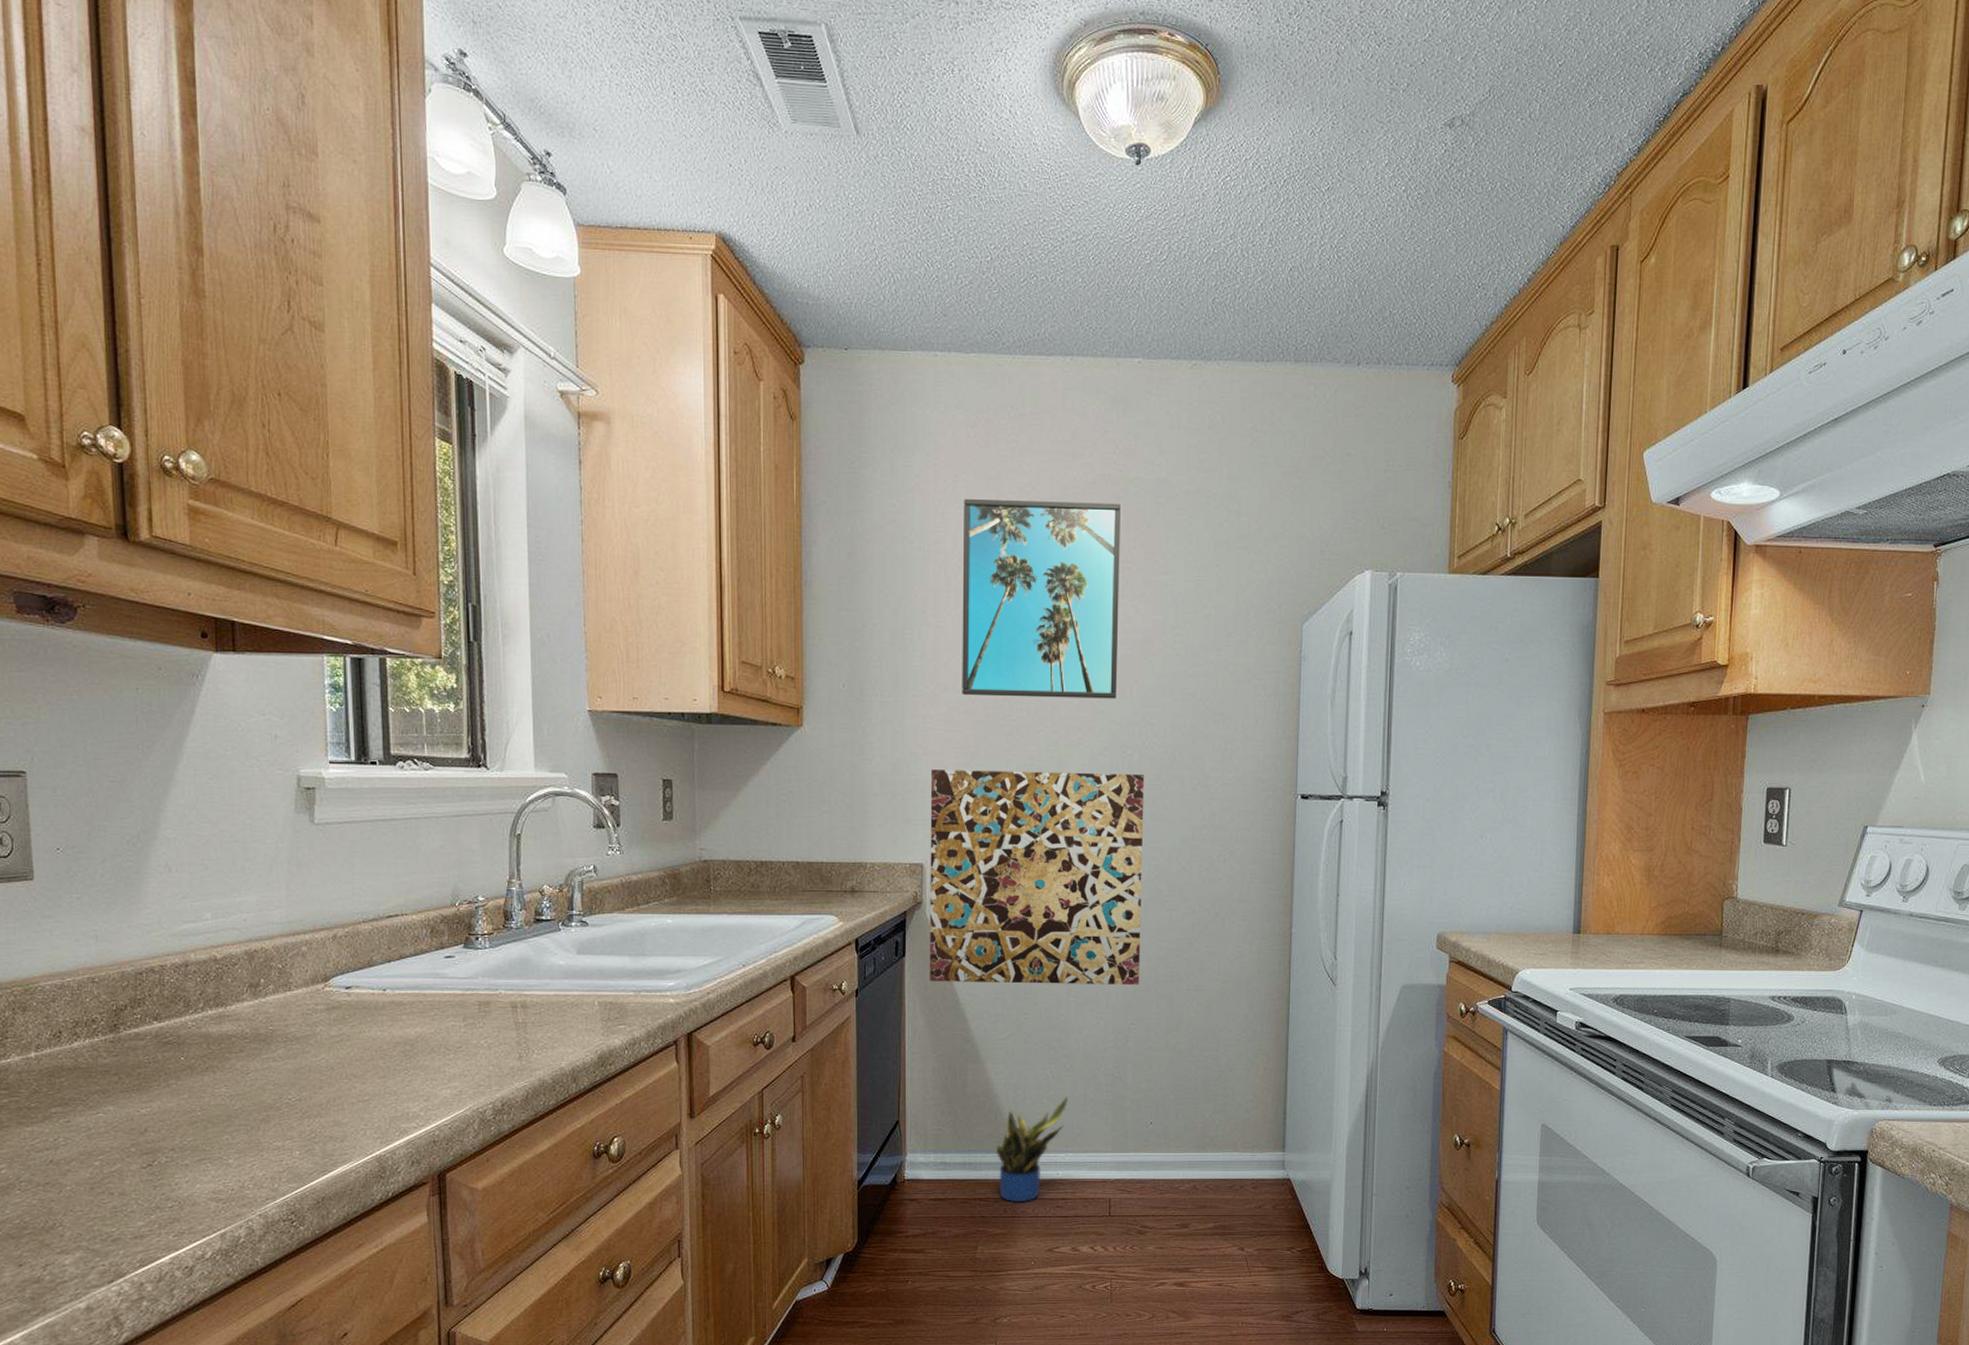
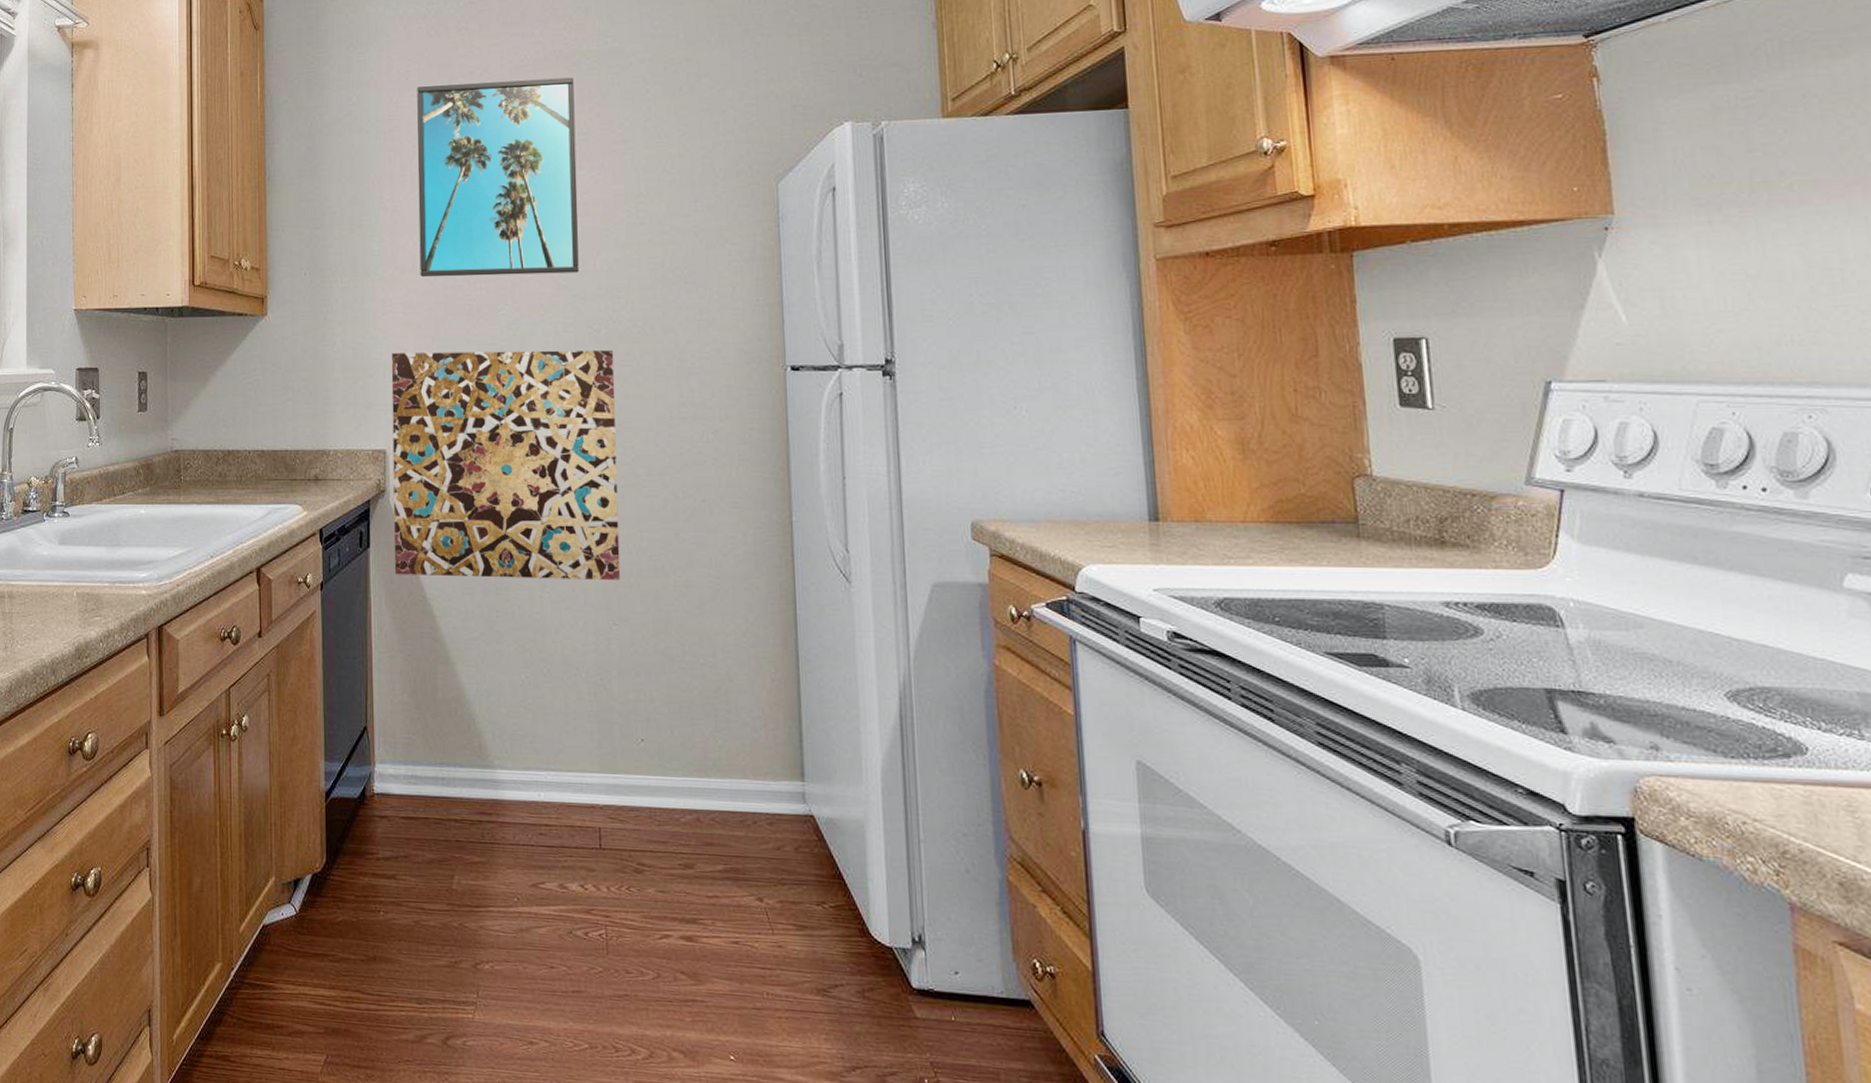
potted plant: present [995,1096,1069,1202] -> none [470,705,548,826]

